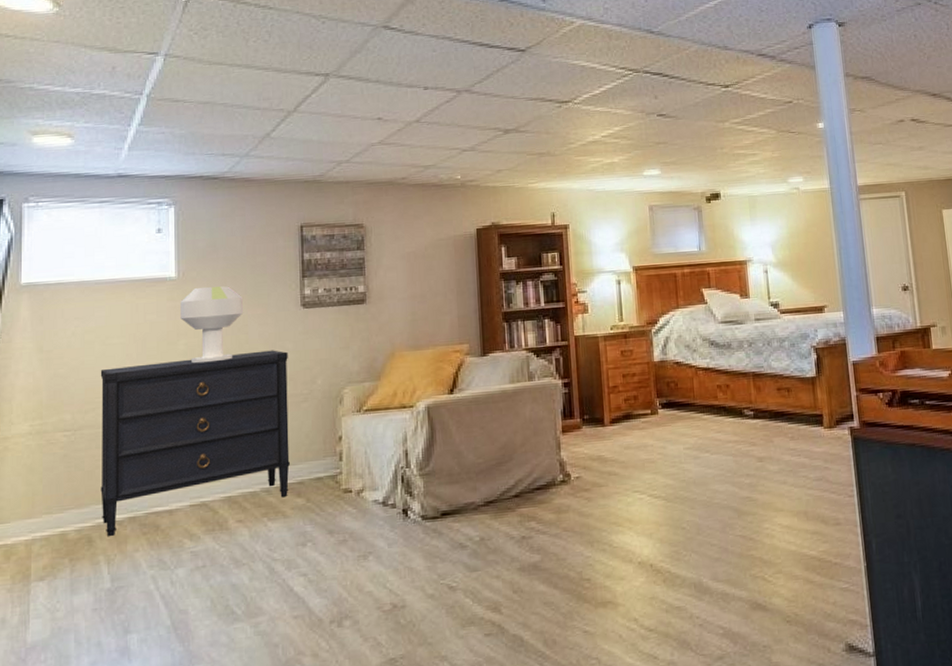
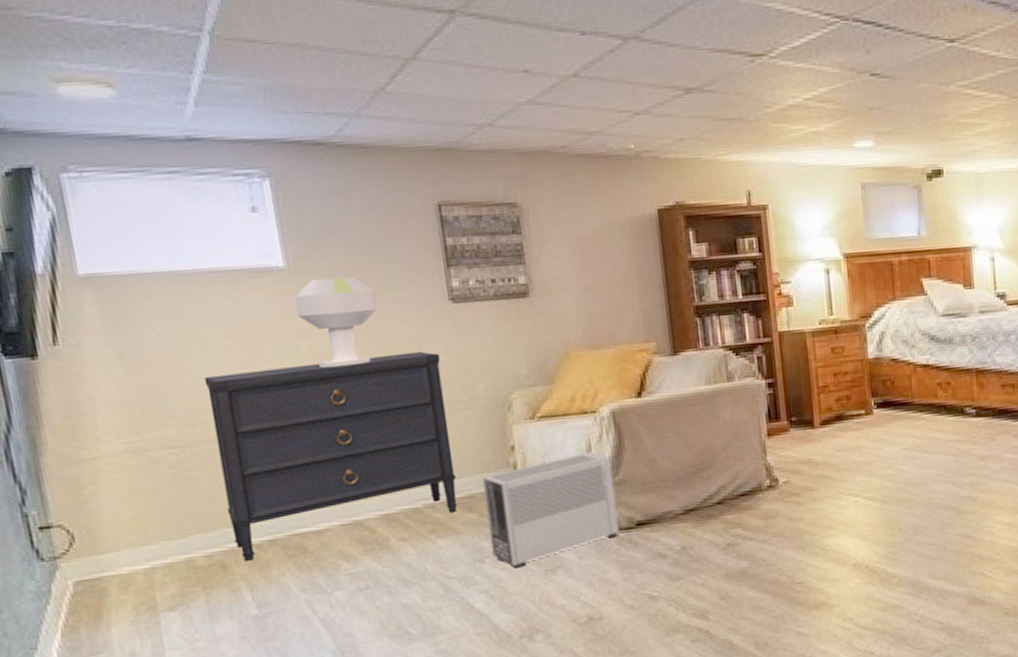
air purifier: none [312,444,426,554] -> present [482,452,620,569]

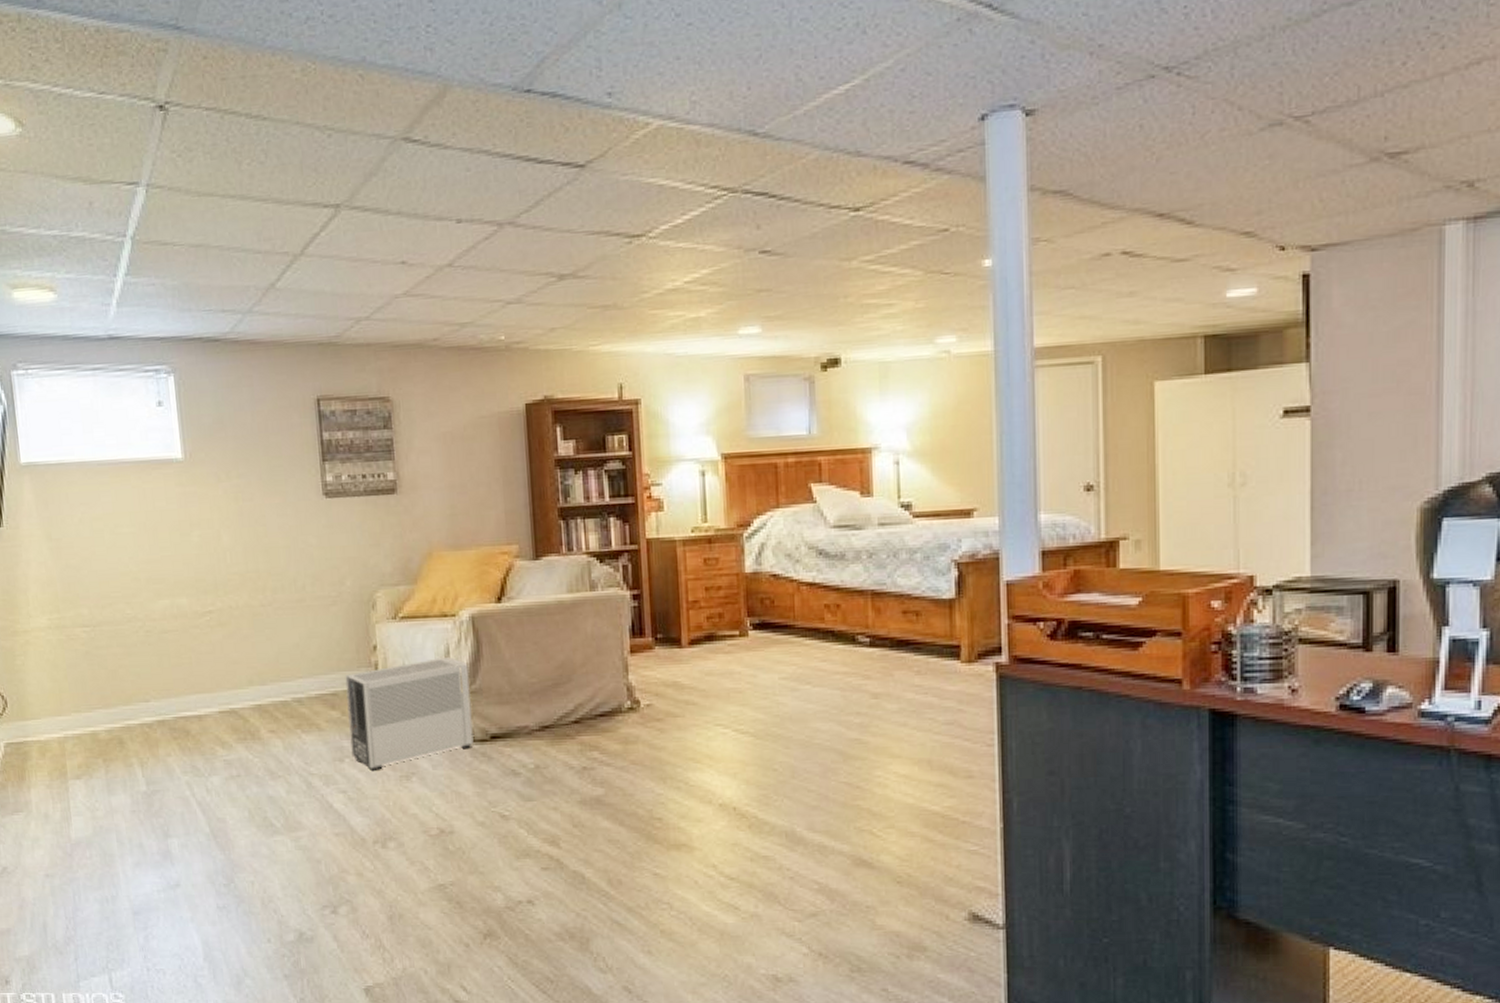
dresser: present [204,351,458,562] -> none [113,545,322,740]
table lamp: present [295,277,378,369] -> none [190,470,260,558]

